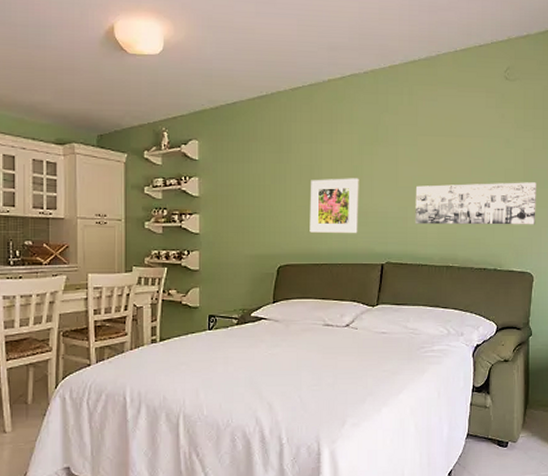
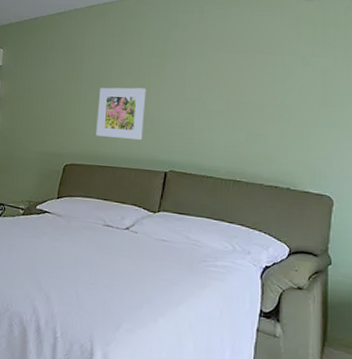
wall art: present [415,182,537,225] -> none [201,98,338,146]

